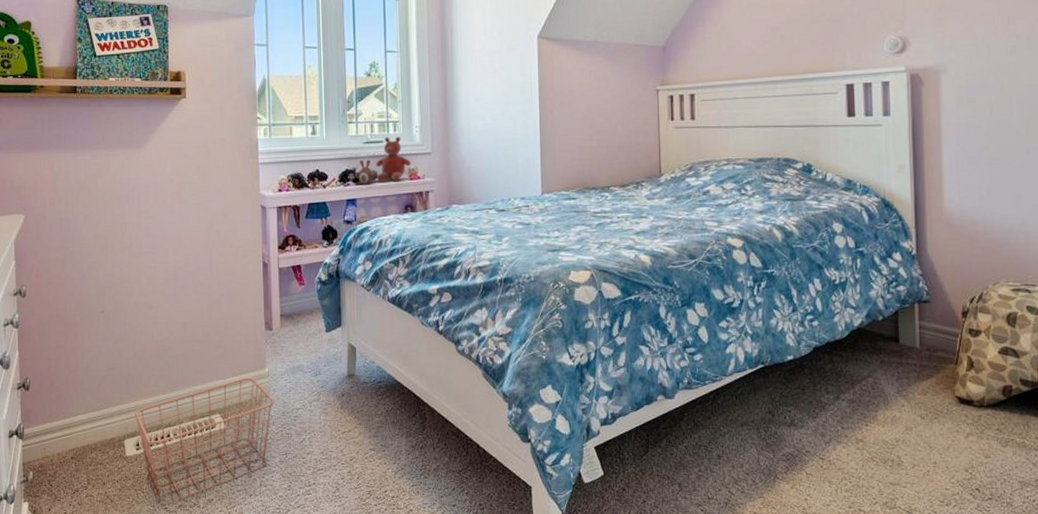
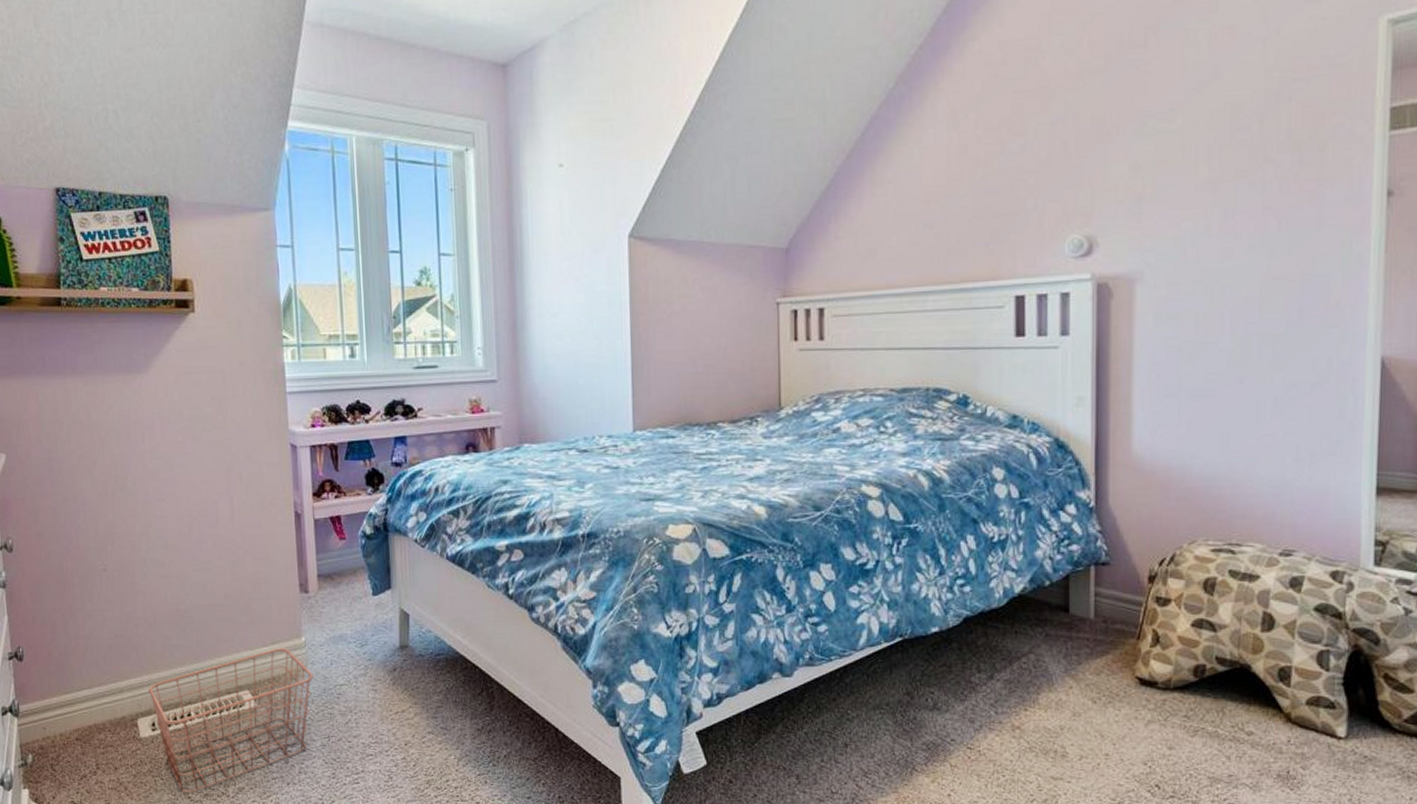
toy rabbit: present [355,160,379,184] -> none [404,388,433,418]
teddy bear: present [376,137,411,181] -> none [429,360,473,415]

